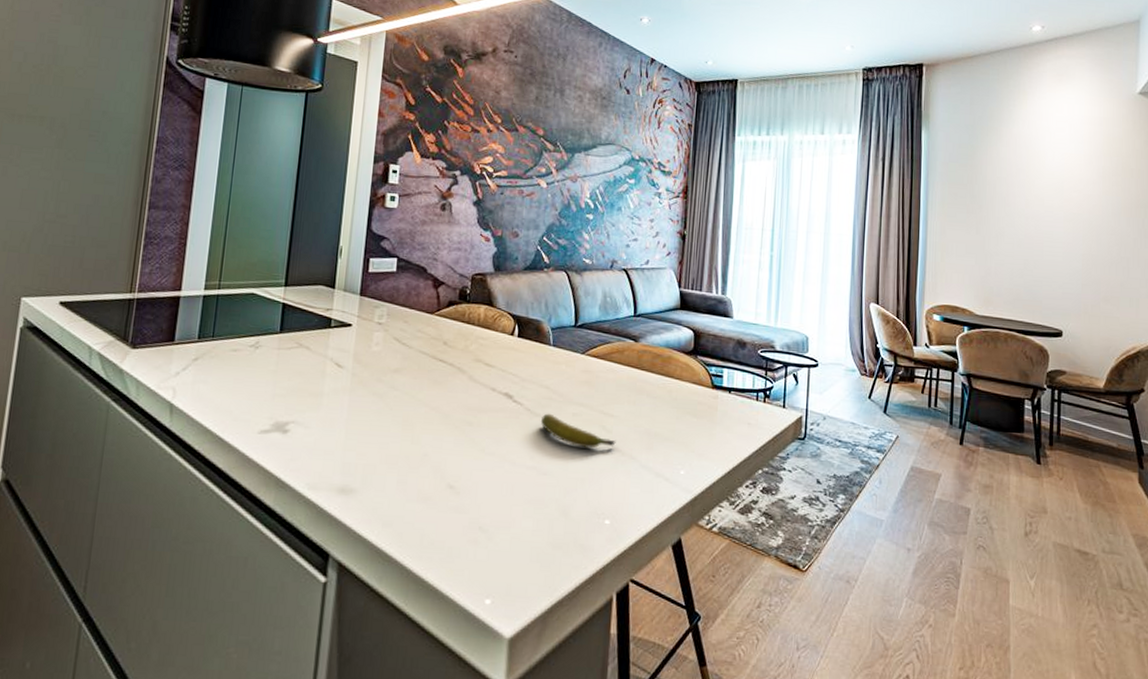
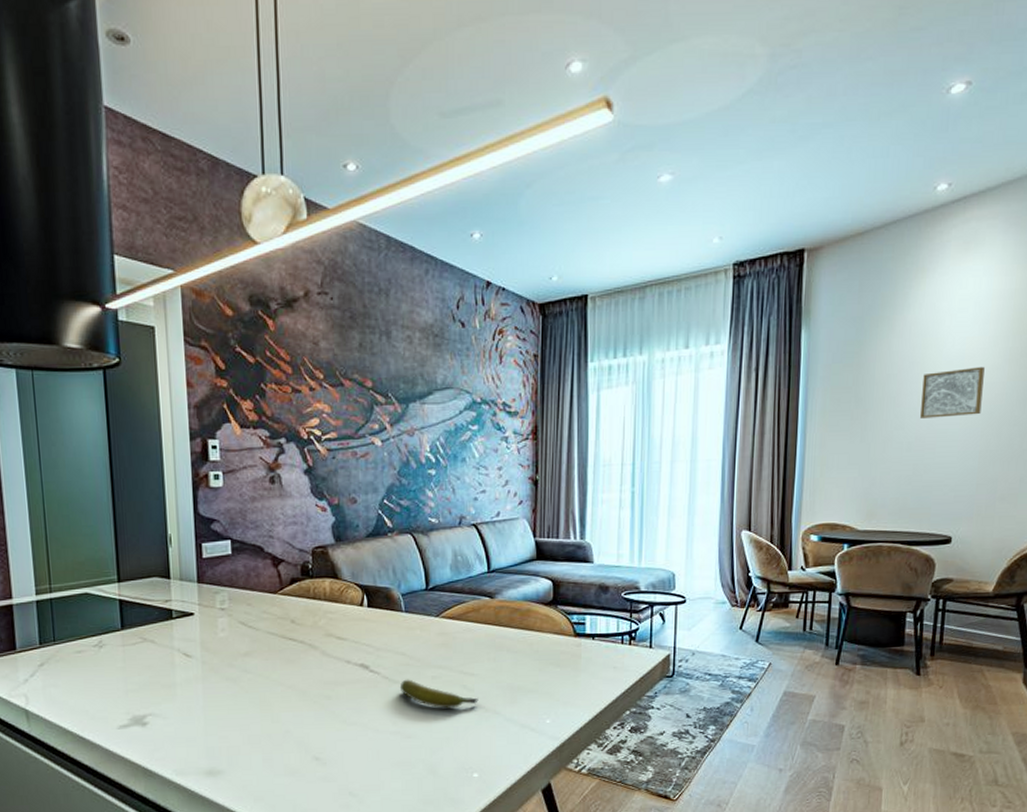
wall art: none [1028,179,1082,222] -> present [920,366,985,418]

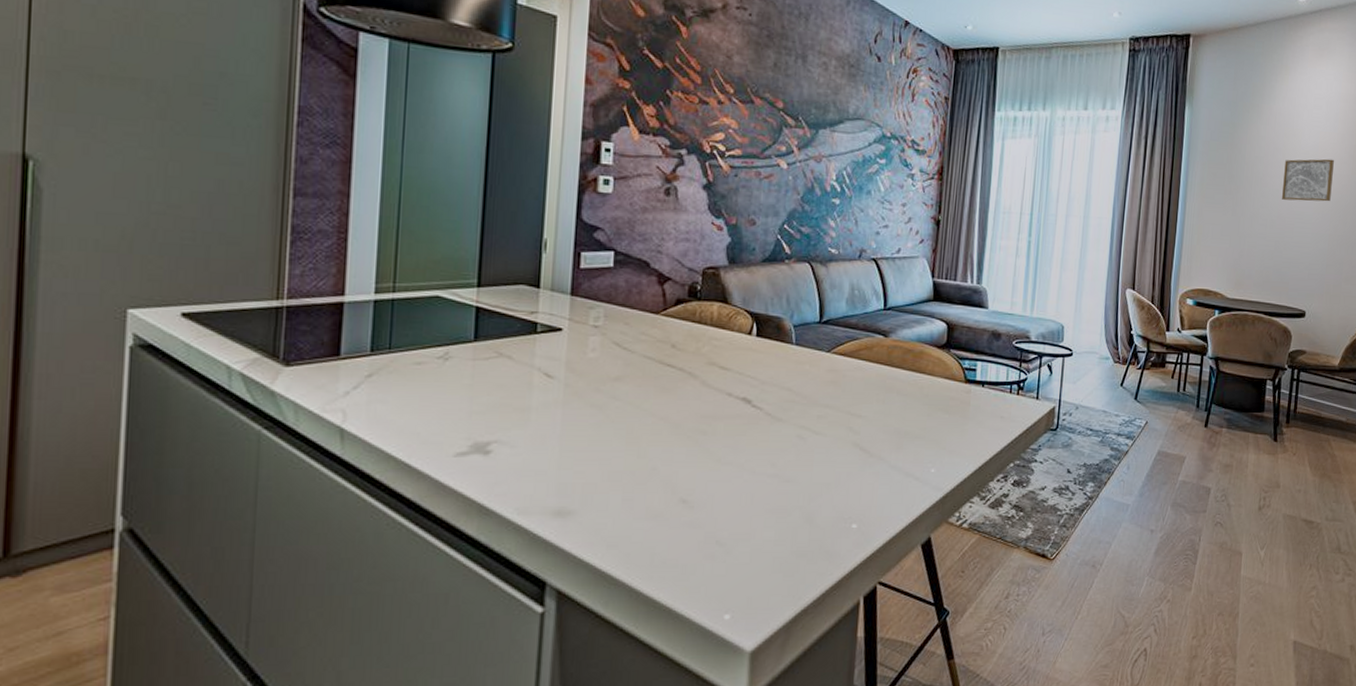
banana: present [399,679,479,709] -> none [782,417,864,452]

